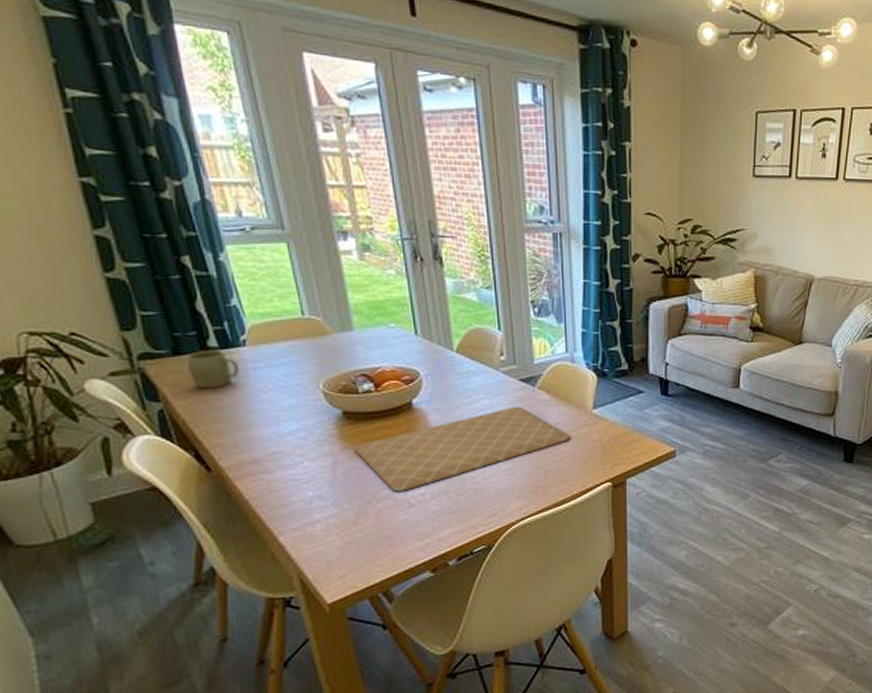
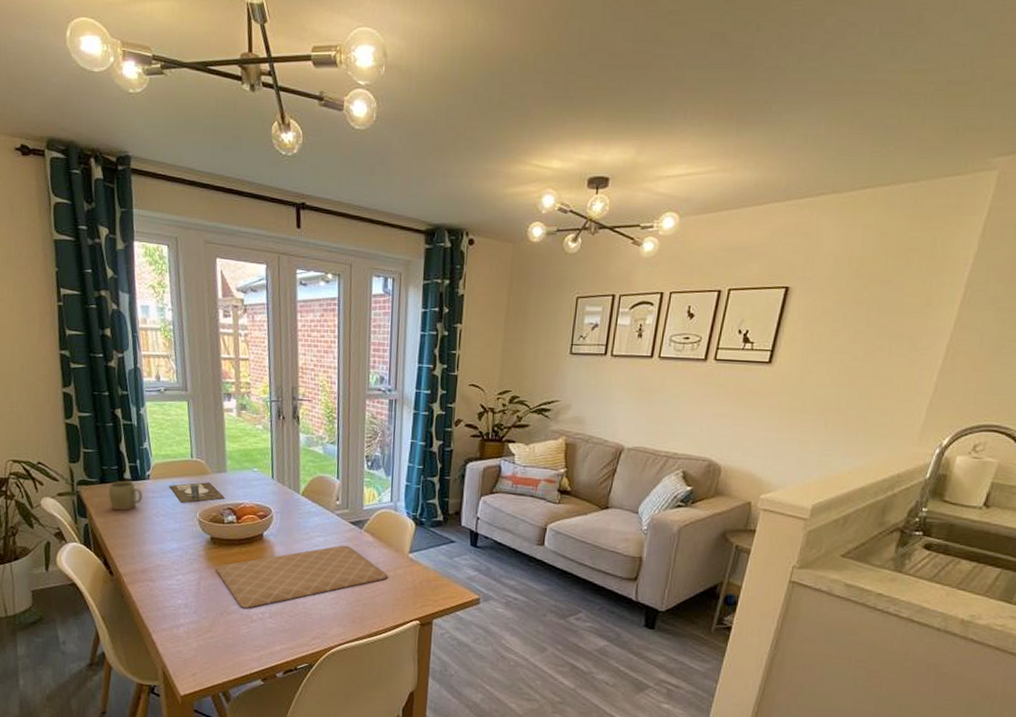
place setting: none [275,345,355,372] -> present [169,482,225,503]

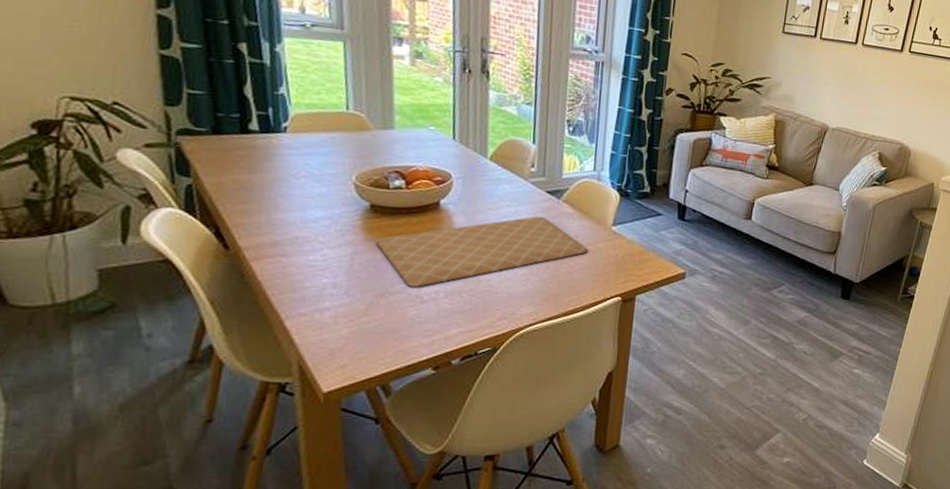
mug: present [108,480,142,511] -> none [224,132,276,169]
place setting: present [169,482,225,503] -> none [314,139,391,163]

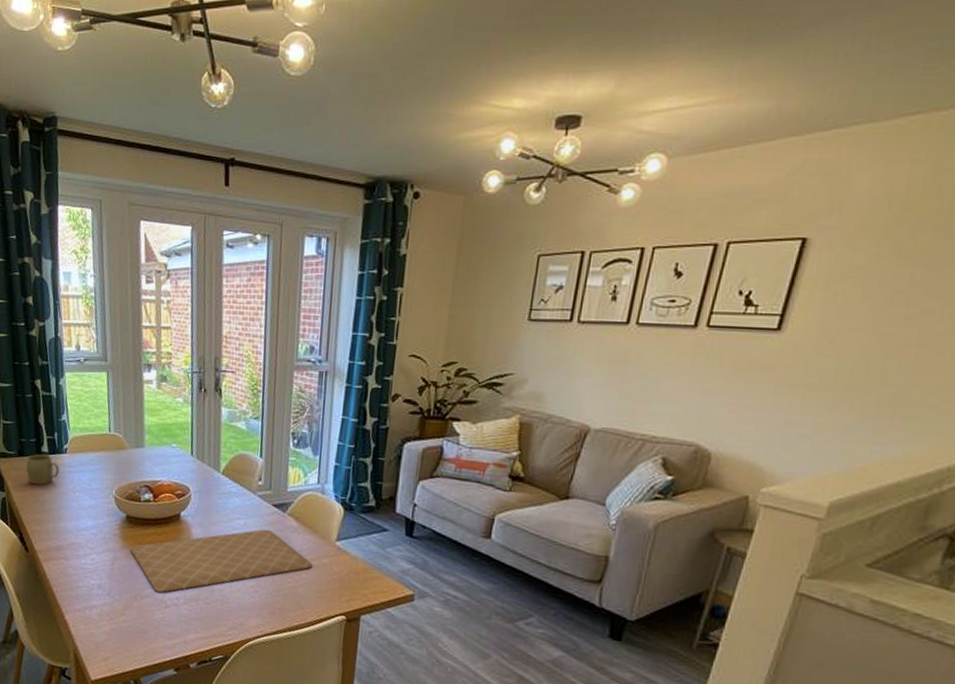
mug: none [224,132,276,169] -> present [26,454,59,485]

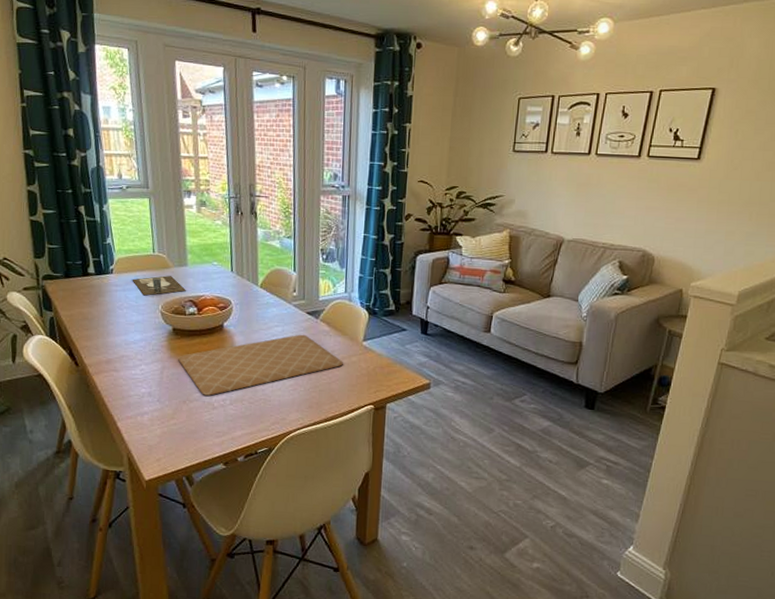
mug: present [26,454,59,485] -> none [73,275,106,304]
place setting: none [86,457,142,479] -> present [132,276,186,296]

